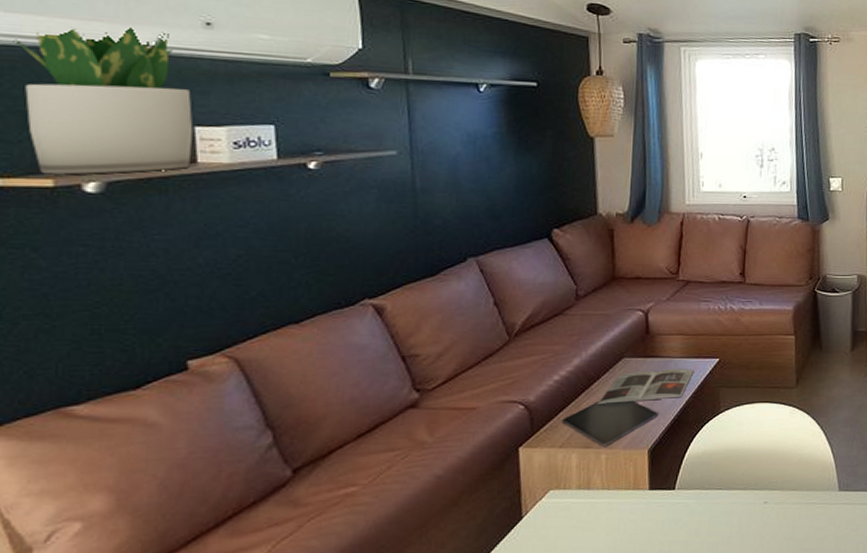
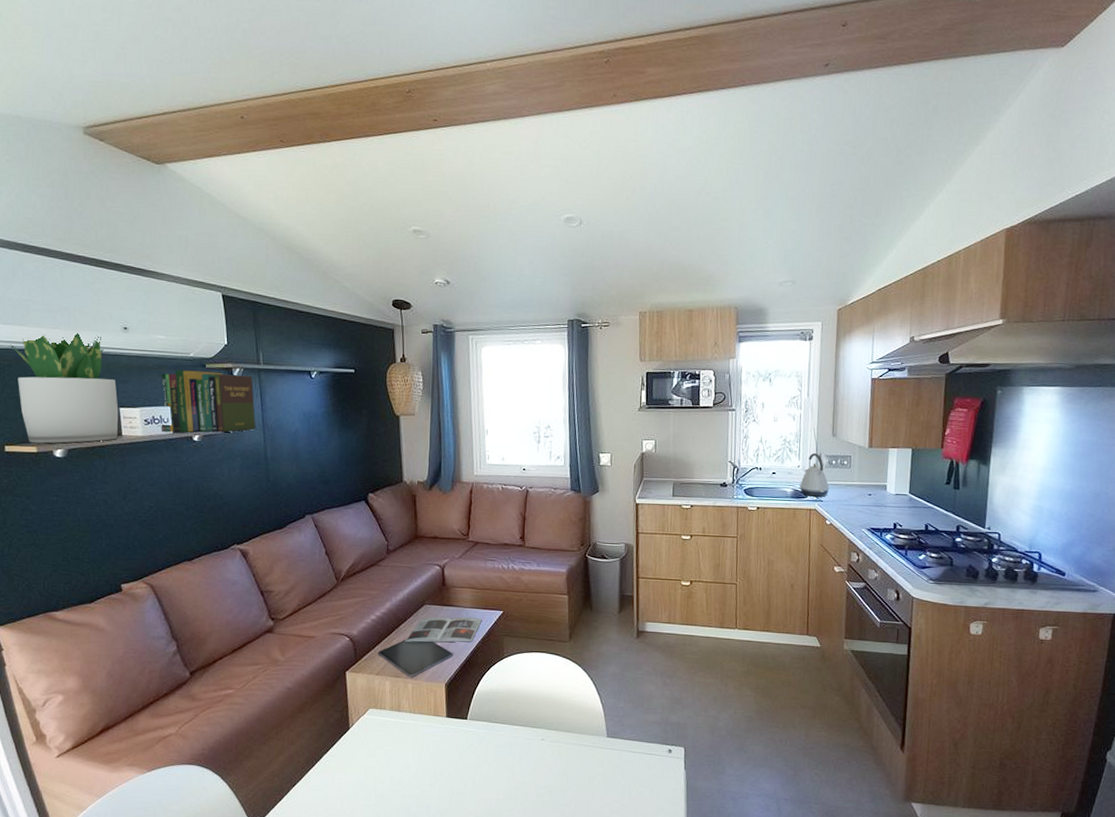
books: none [258,78,400,159] -> present [160,370,255,433]

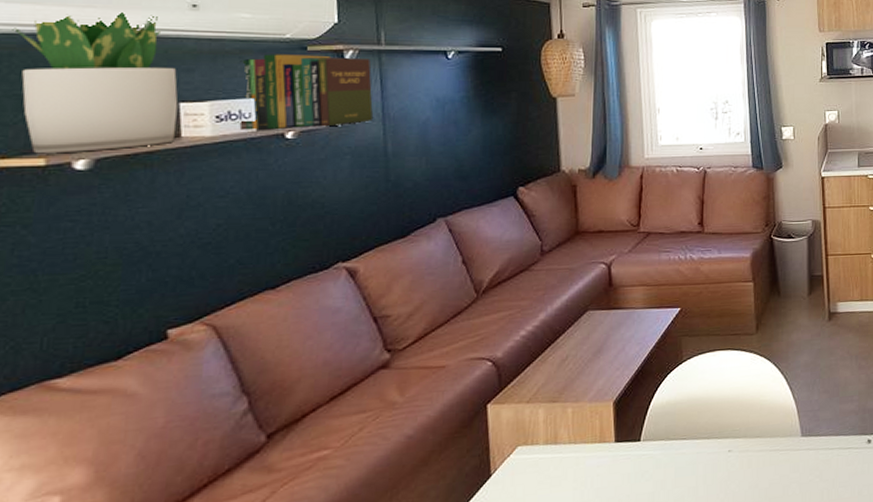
tablet: present [378,638,453,677] -> none [529,352,622,400]
magazine: present [405,616,482,643] -> none [563,319,657,358]

